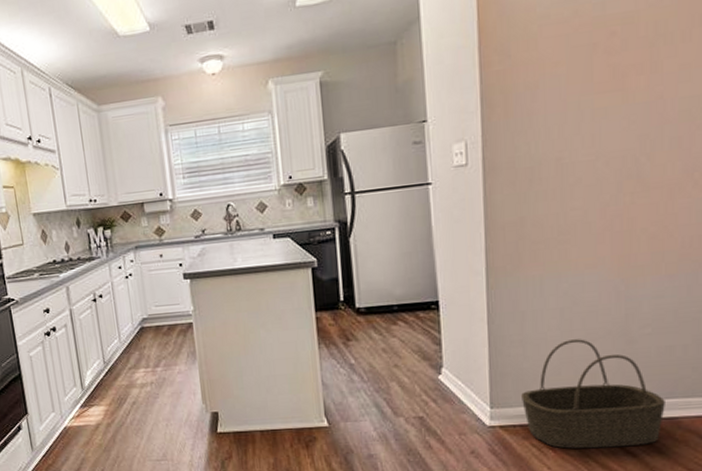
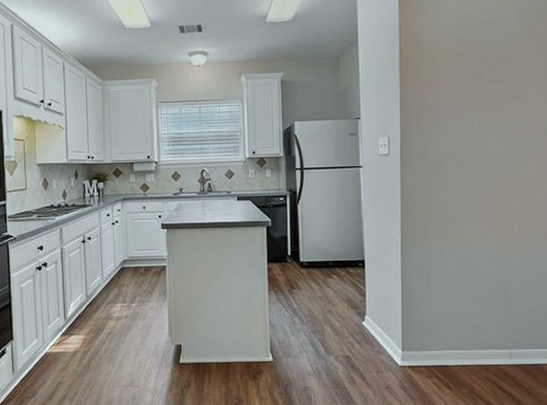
basket: present [521,339,665,449] -> none [426,297,532,388]

